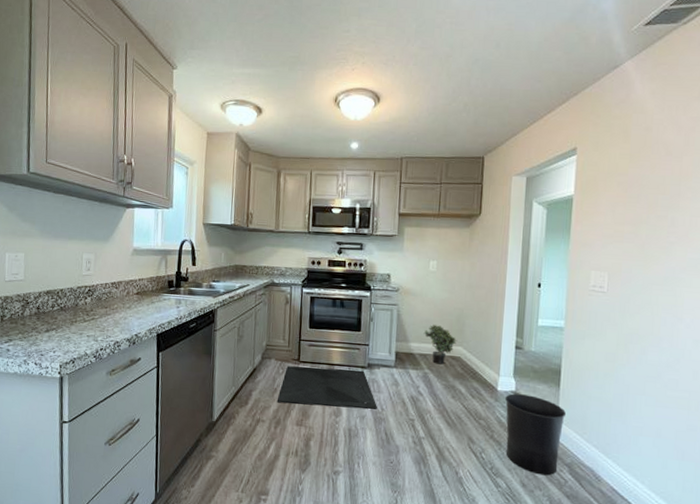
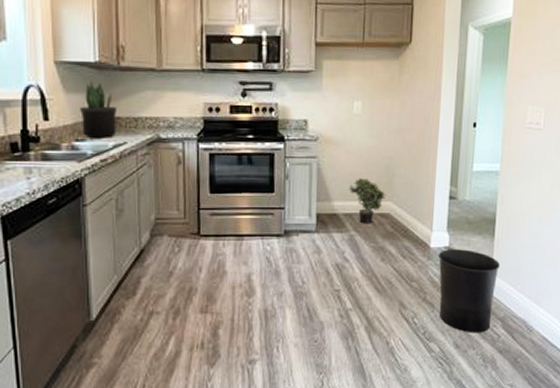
planter: none [218,238,245,281] -> present [80,81,118,138]
door mat: present [277,366,377,409] -> none [174,239,297,289]

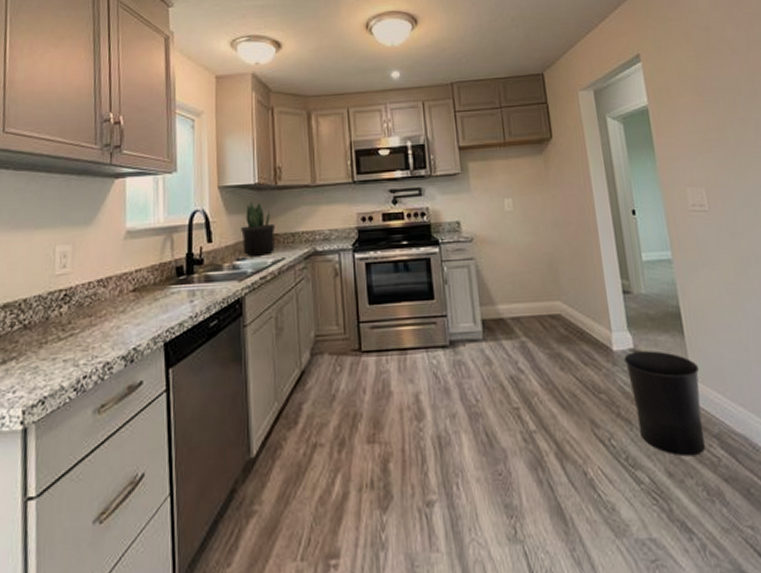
potted plant: present [348,178,387,224] -> none [511,277,554,328]

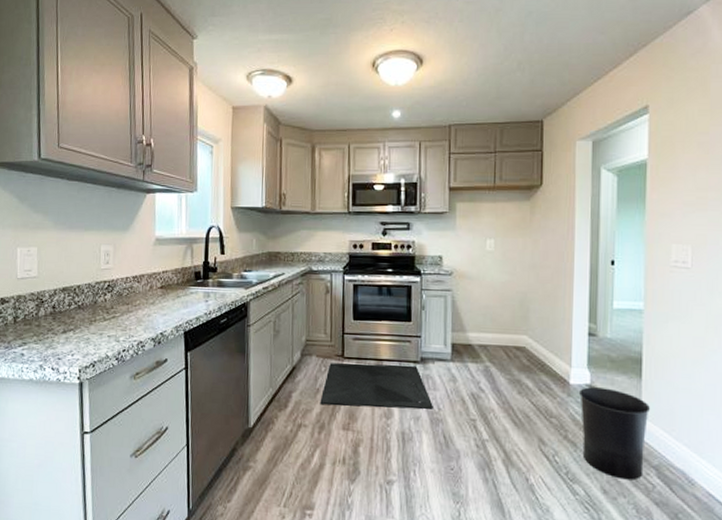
planter: present [241,202,276,256] -> none [249,223,278,270]
door mat: none [337,351,470,415] -> present [320,362,433,409]

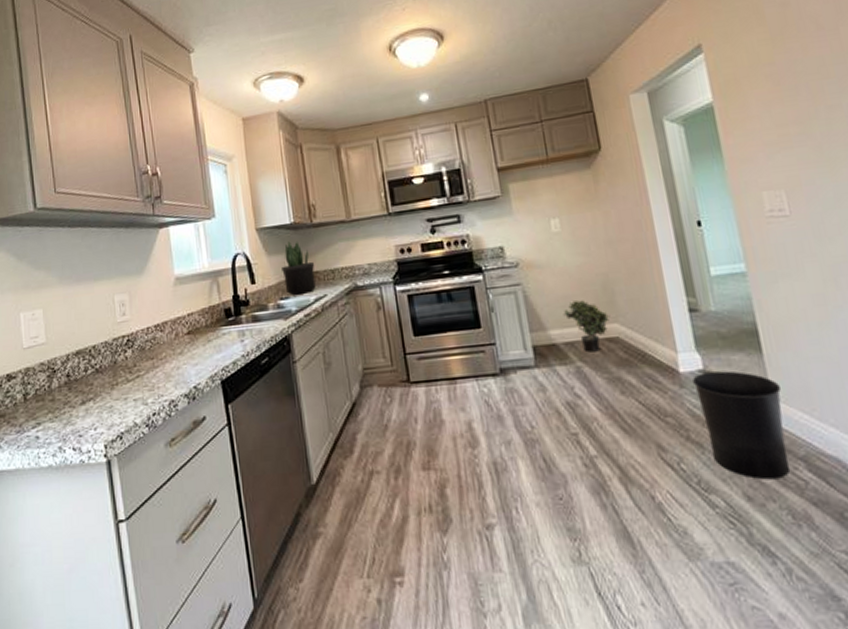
planter: none [249,223,278,270] -> present [282,241,316,295]
door mat: present [320,362,433,409] -> none [390,379,525,444]
potted plant: none [482,311,522,356] -> present [563,300,611,352]

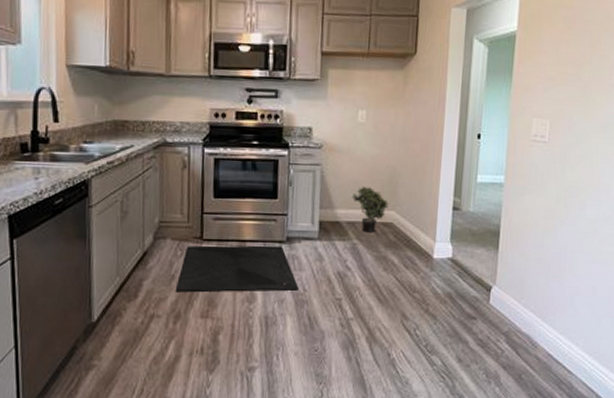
planter: present [282,241,316,295] -> none [89,85,126,141]
door mat: none [390,379,525,444] -> present [175,245,298,293]
waste bin: present [692,370,791,480] -> none [441,261,505,347]

